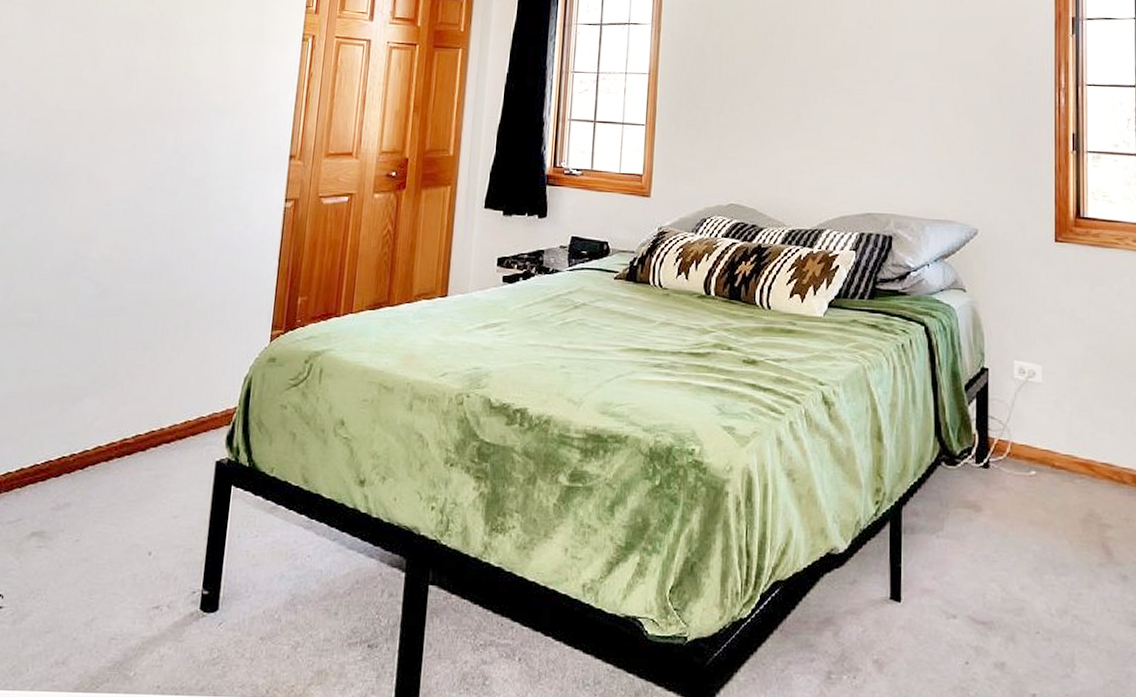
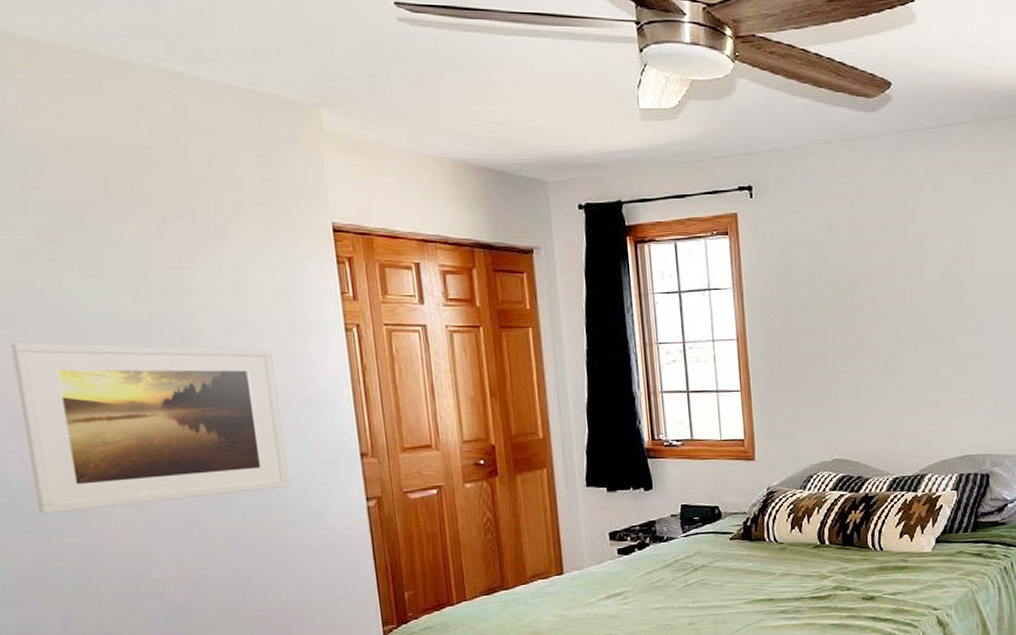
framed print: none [17,32,238,186] -> present [10,342,291,514]

